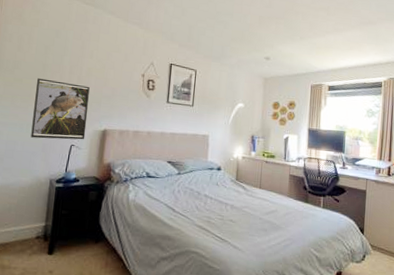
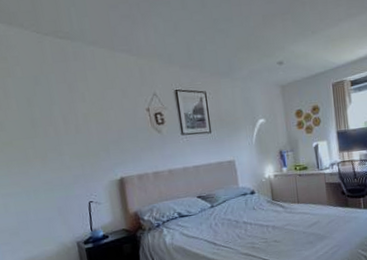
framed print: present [31,78,91,140] -> none [29,134,102,204]

